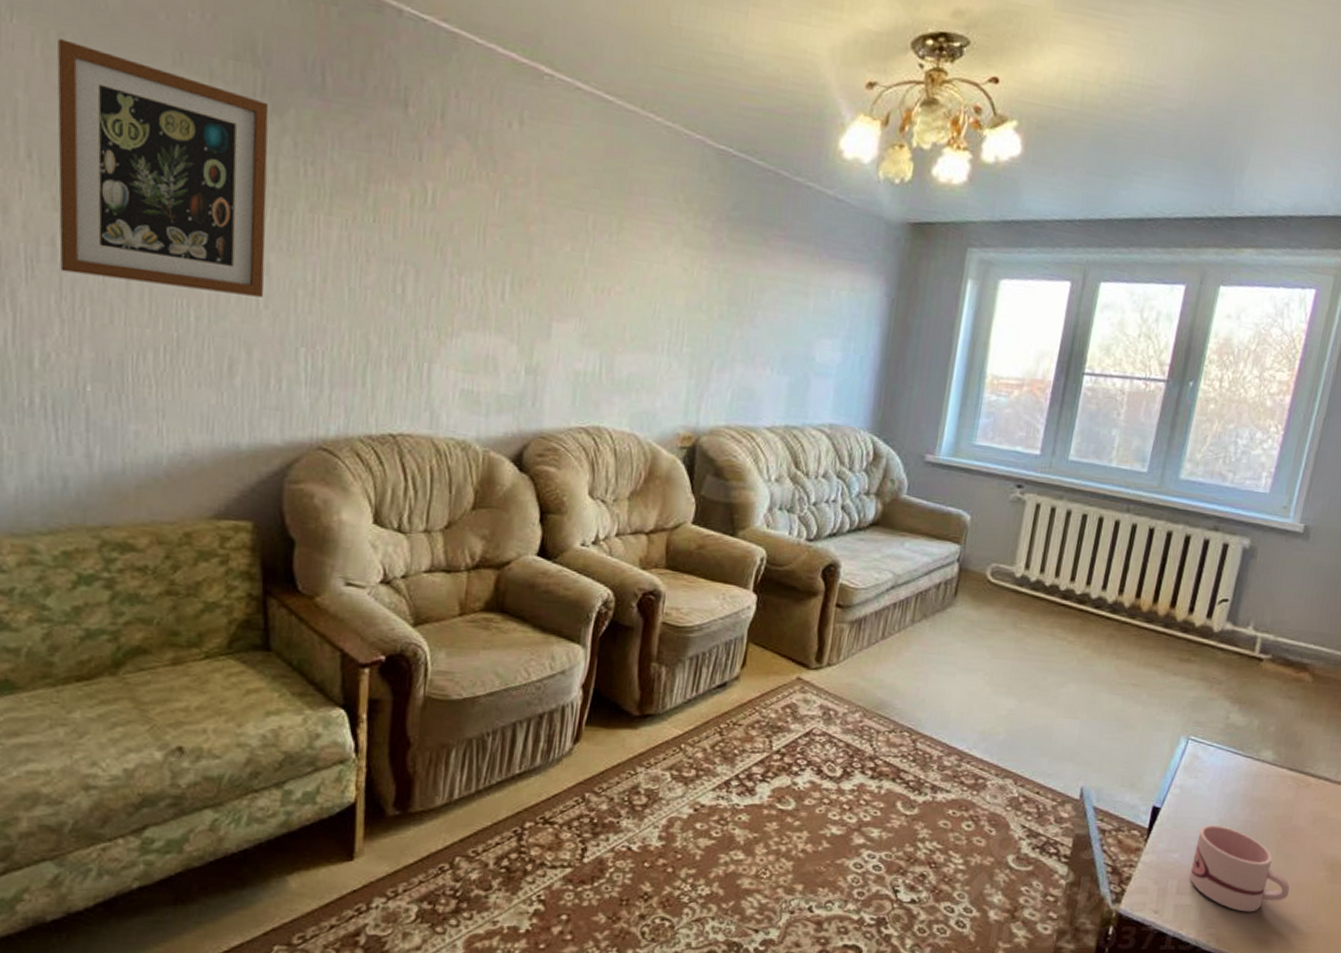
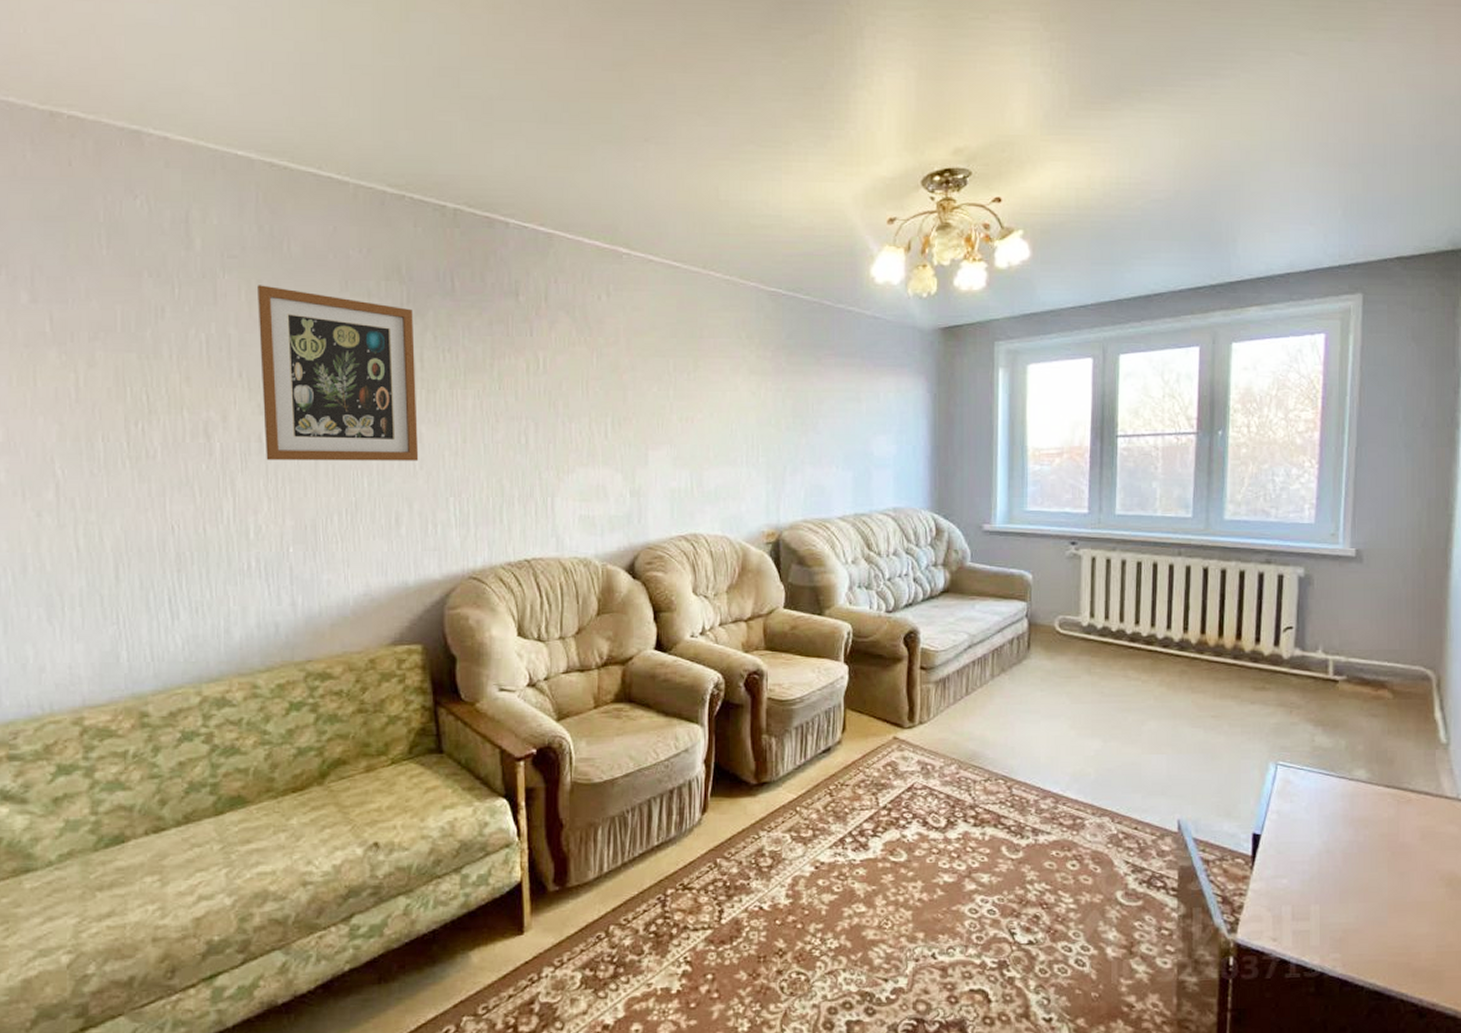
mug: present [1189,824,1290,912] -> none [1302,847,1409,935]

